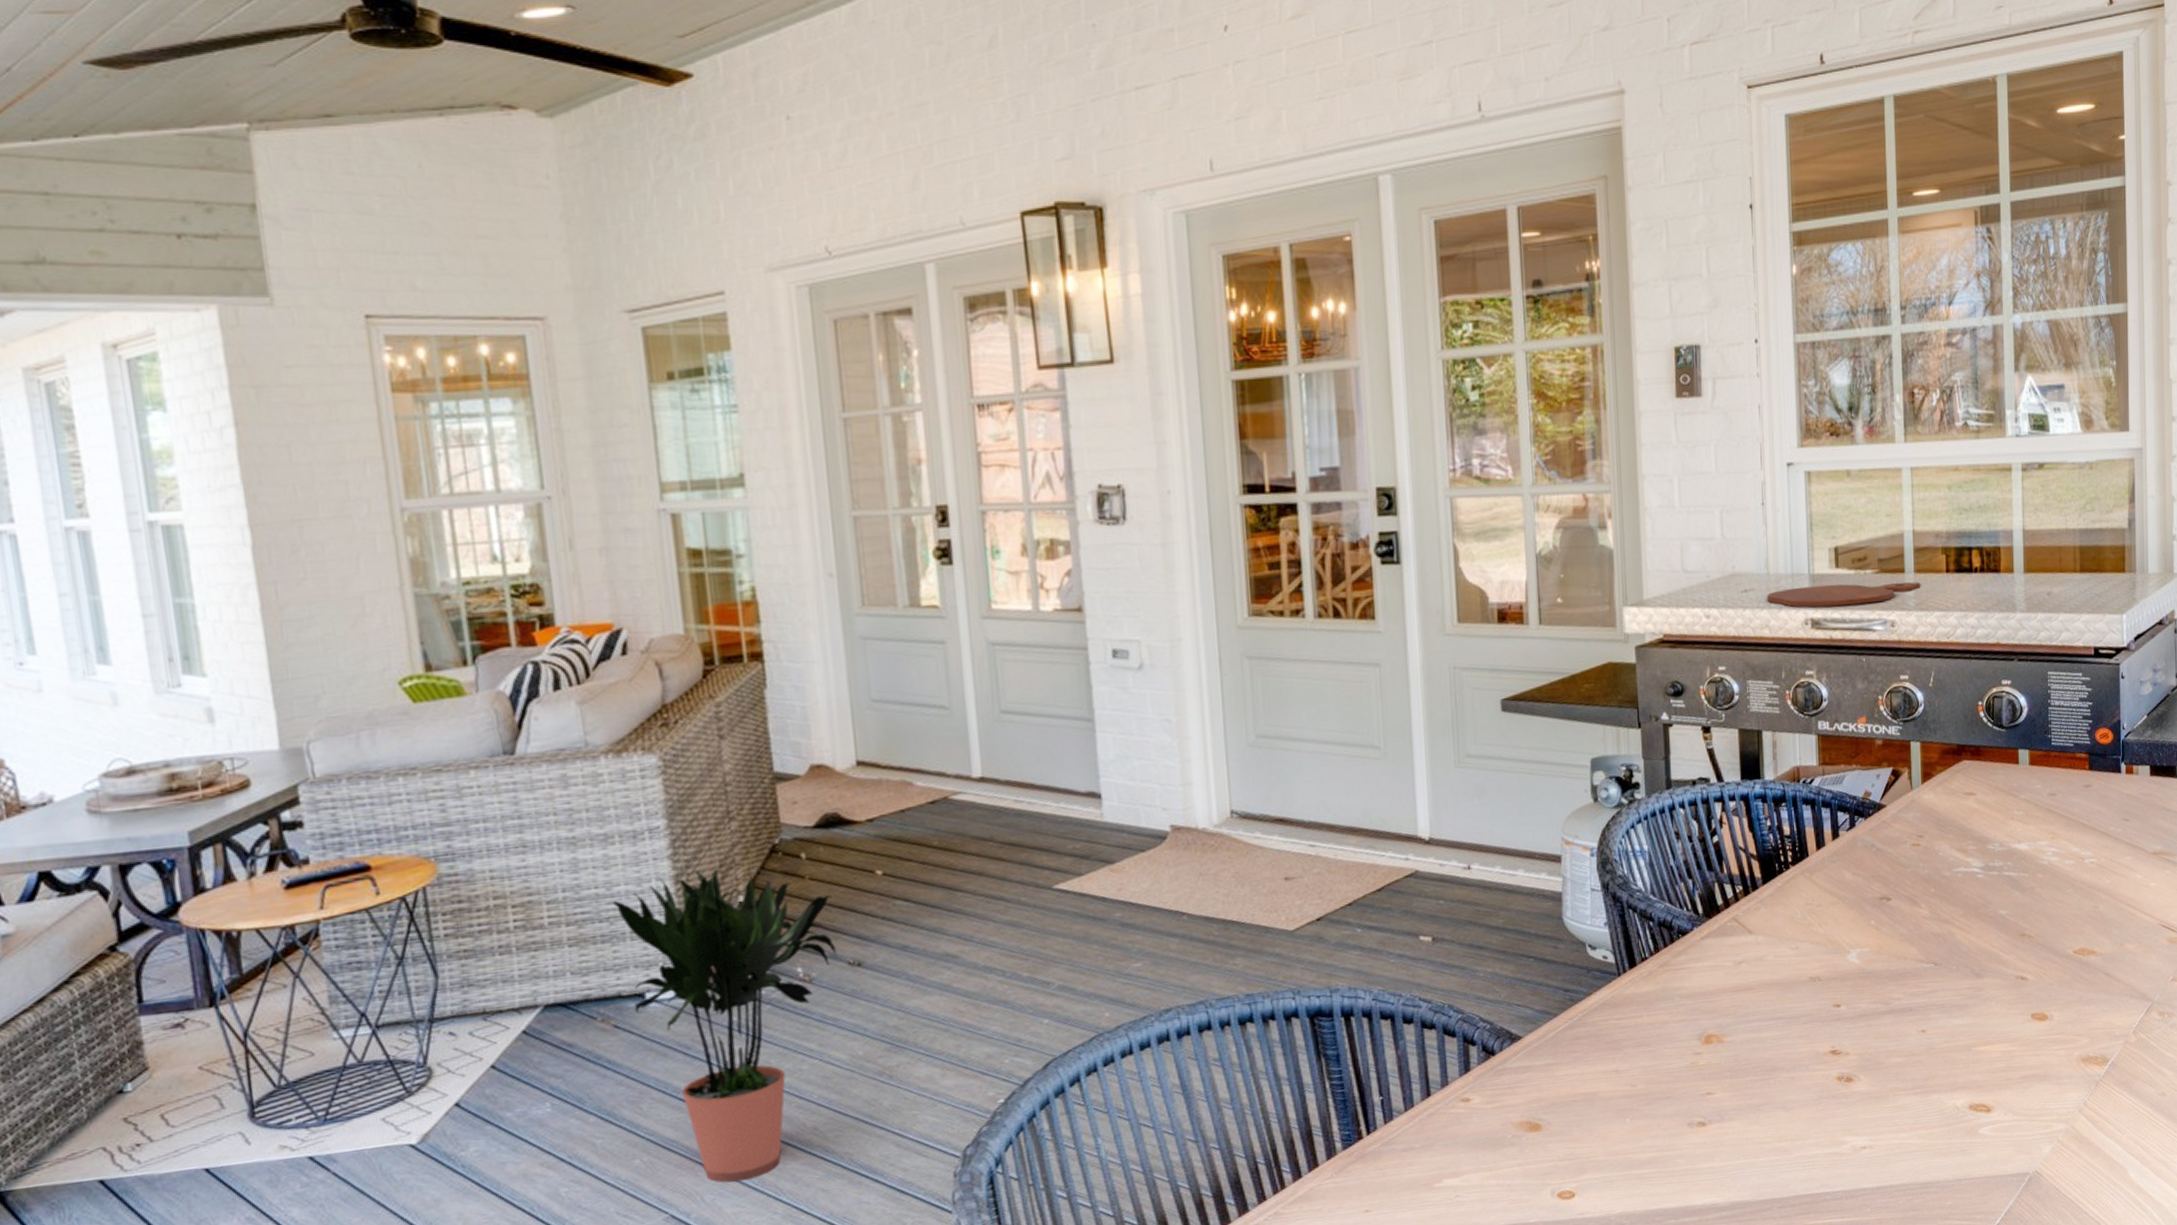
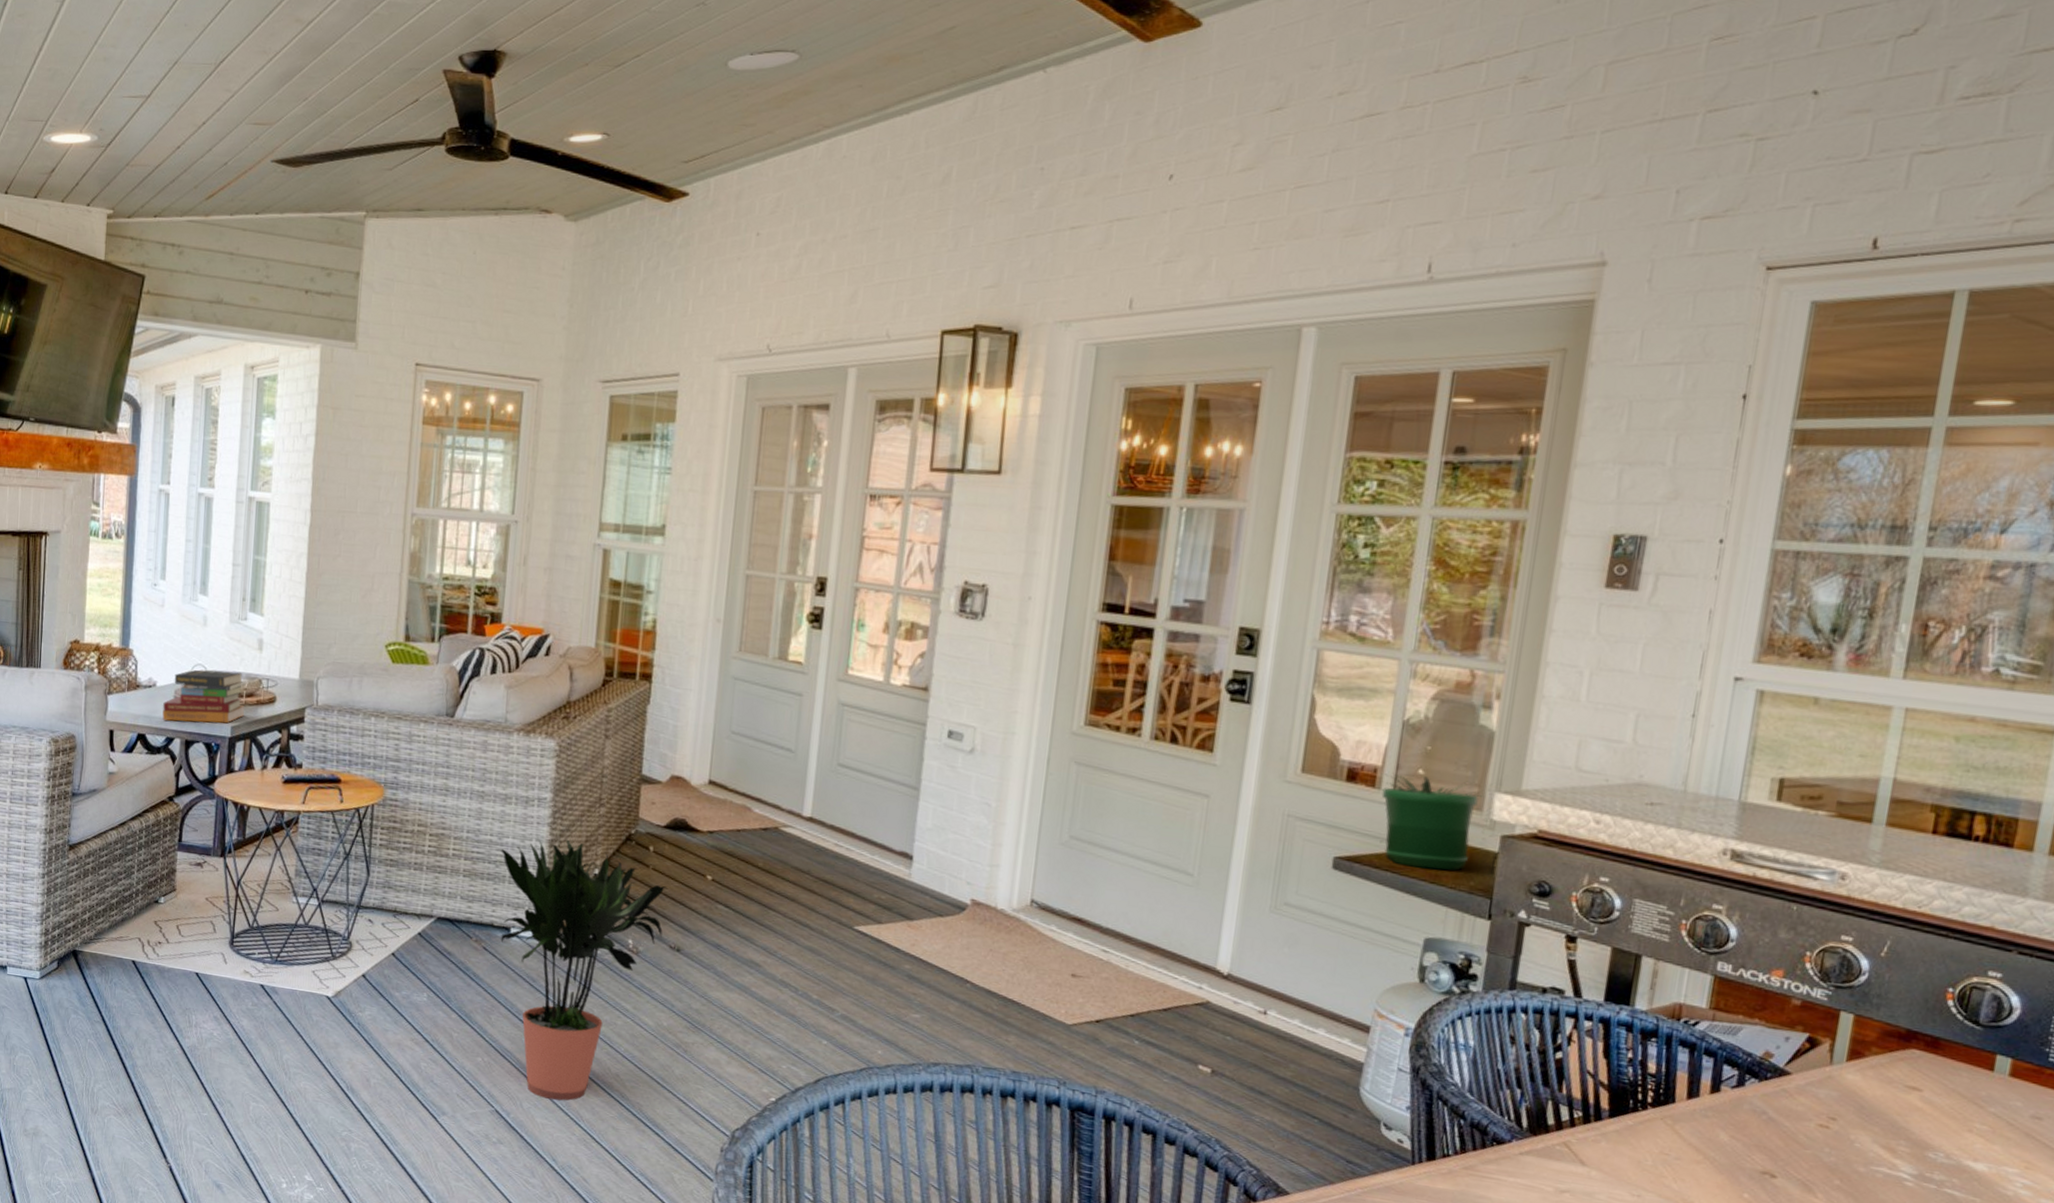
books: none [71,758,206,845] -> present [162,670,245,724]
planter: none [1529,602,1614,695] -> present [1381,774,1484,871]
cutting board: present [1767,582,1920,608] -> none [1677,811,1892,850]

